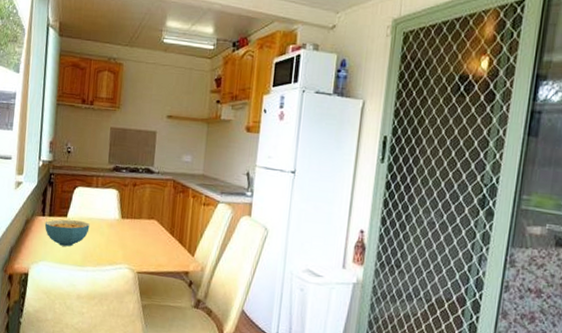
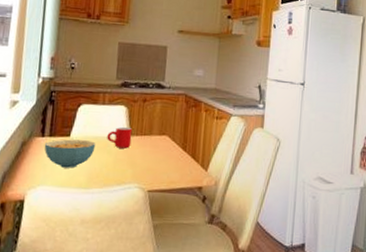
mug: none [100,209,123,231] -> present [107,126,133,149]

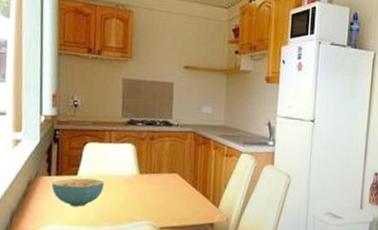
mug: present [107,126,133,149] -> none [115,165,141,187]

